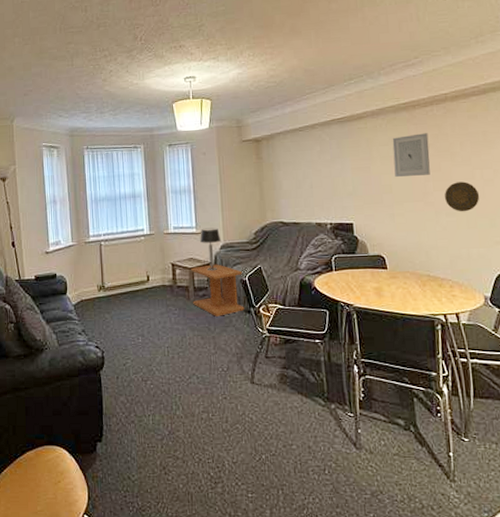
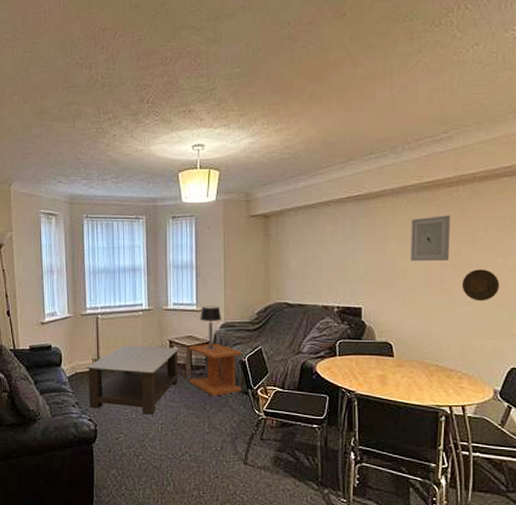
coffee table: none [91,269,183,339] -> present [86,345,180,415]

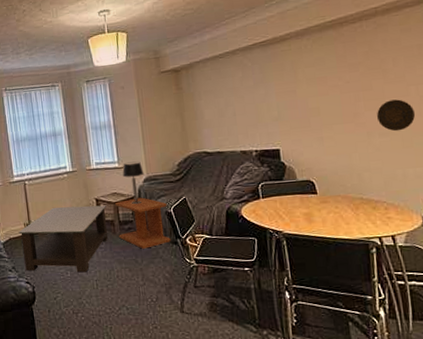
wall art: present [411,215,450,261] -> none [318,51,361,99]

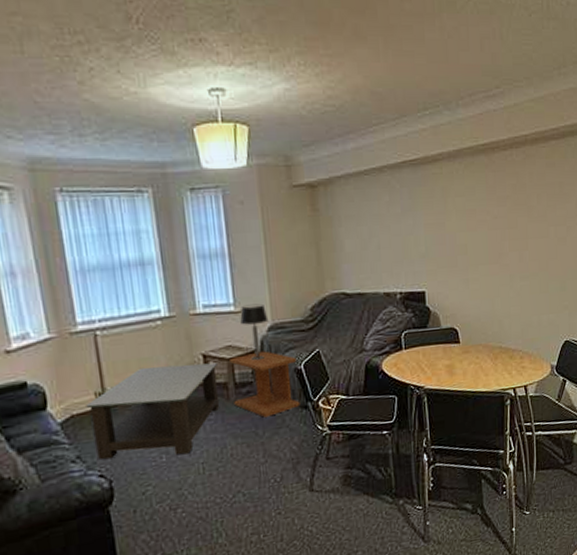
decorative plate: present [377,99,416,132] -> none [520,240,553,275]

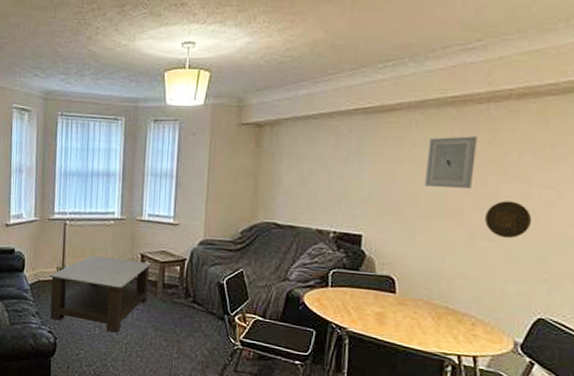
side table: present [230,351,300,417] -> none [160,261,221,319]
table lamp: present [240,303,269,361] -> none [177,219,201,269]
wall art: none [469,182,507,235] -> present [425,136,478,188]
decorative plate: none [520,240,553,275] -> present [485,201,532,239]

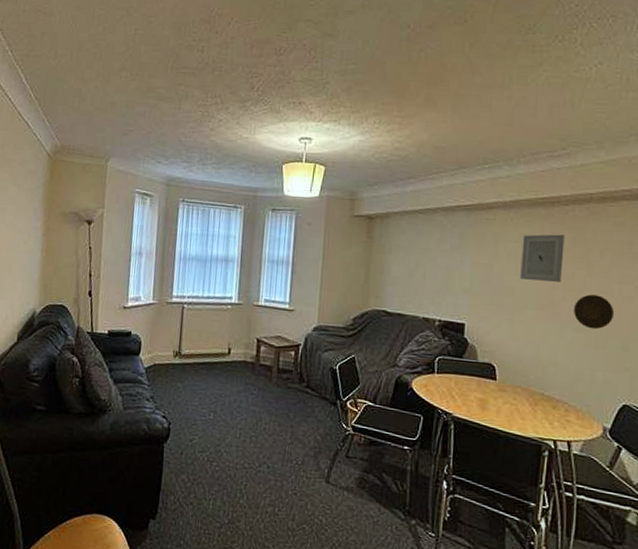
coffee table: present [49,255,152,333] -> none [165,339,267,418]

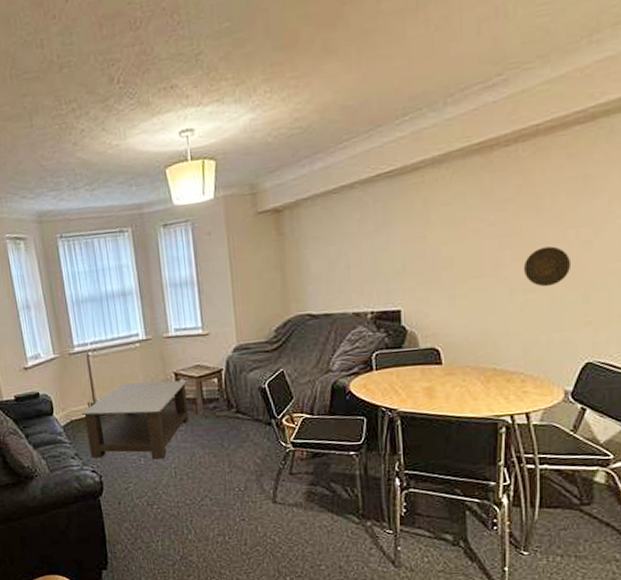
coffee table: none [165,339,267,418] -> present [81,380,190,459]
wall art: present [520,234,565,282] -> none [458,183,508,246]

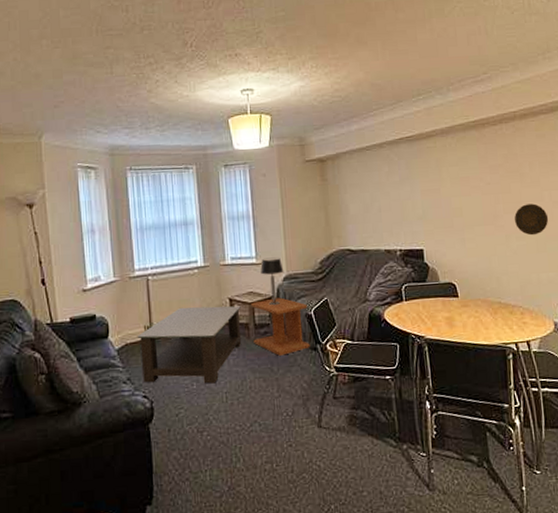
side table: none [198,370,264,431] -> present [251,297,310,356]
table lamp: none [207,326,234,380] -> present [260,257,284,306]

